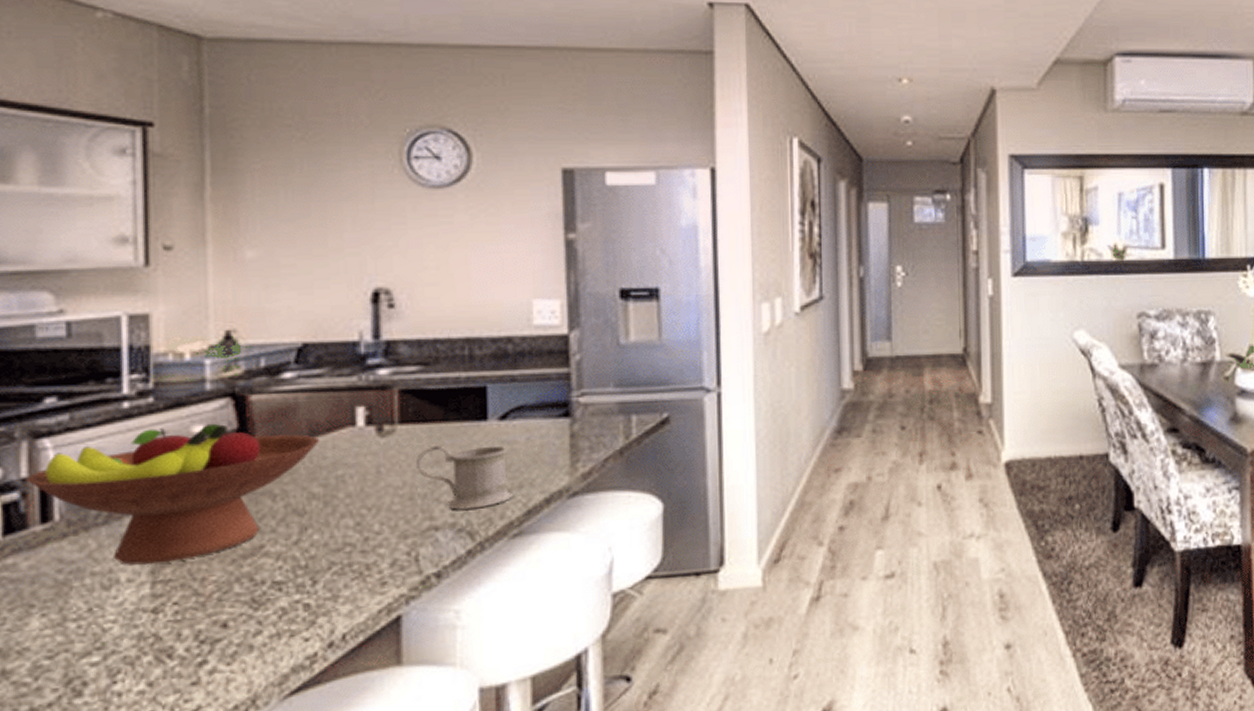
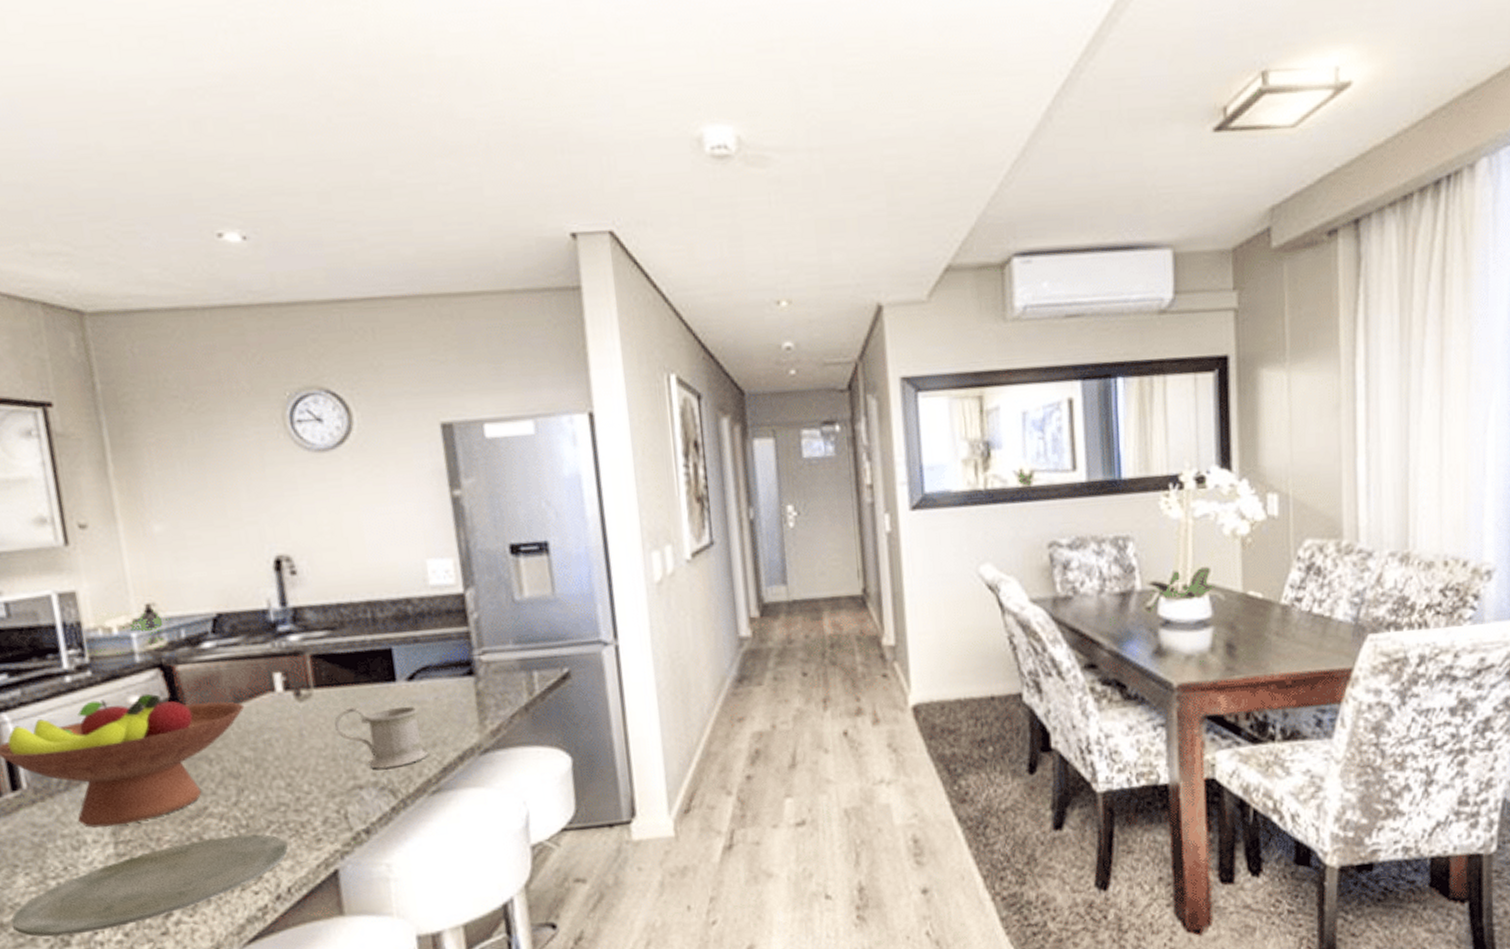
plate: none [15,576,348,687] -> present [10,834,288,937]

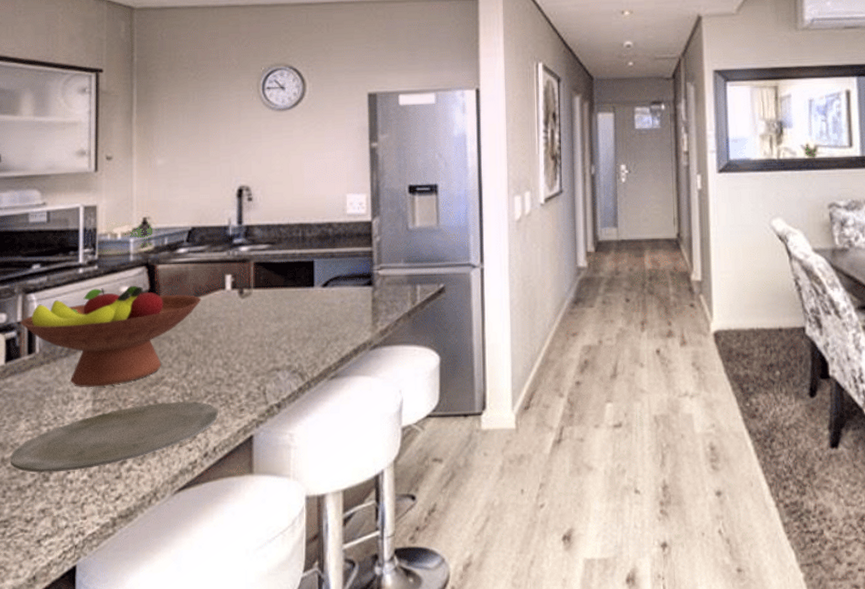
mug: present [335,706,428,769] -> none [265,304,331,356]

